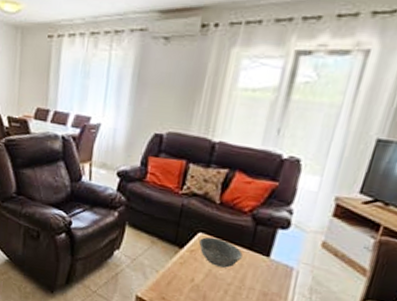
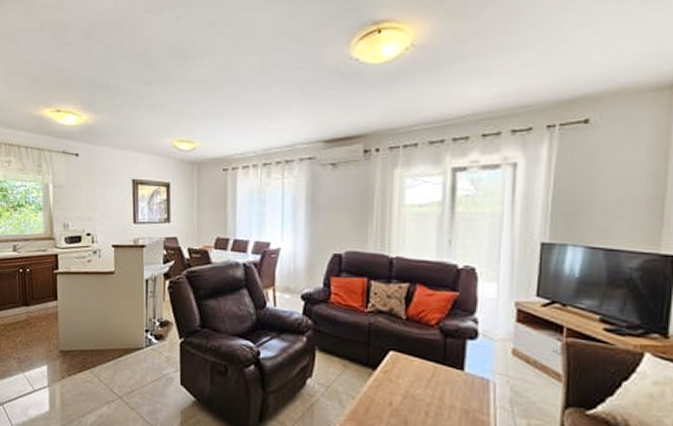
bowl: present [199,237,243,268] -> none [392,354,437,387]

